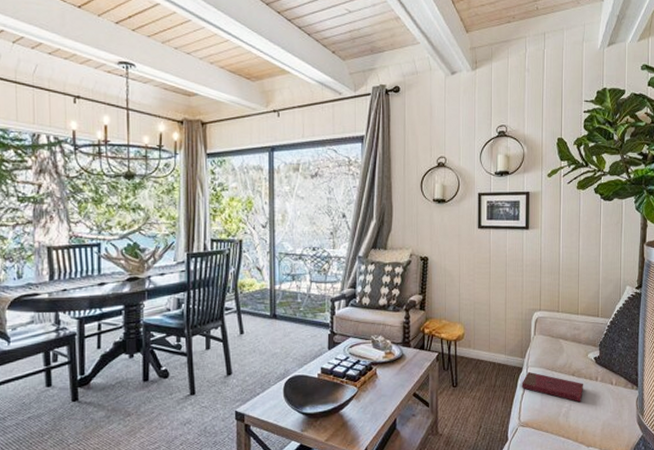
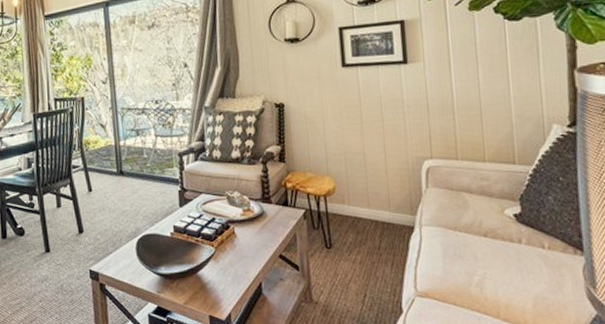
book: present [522,371,584,402] -> none [415,231,503,270]

